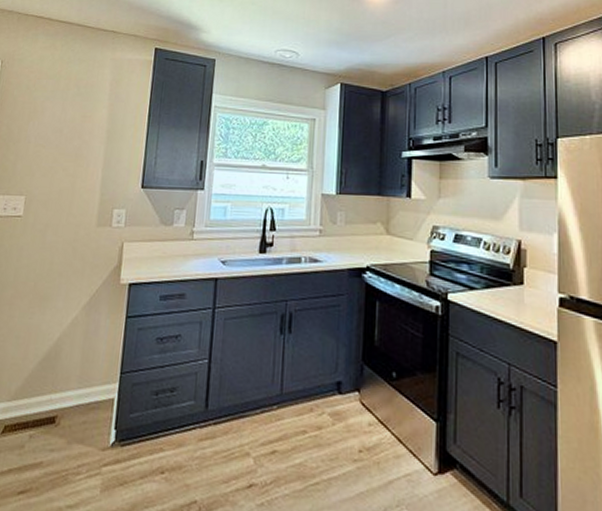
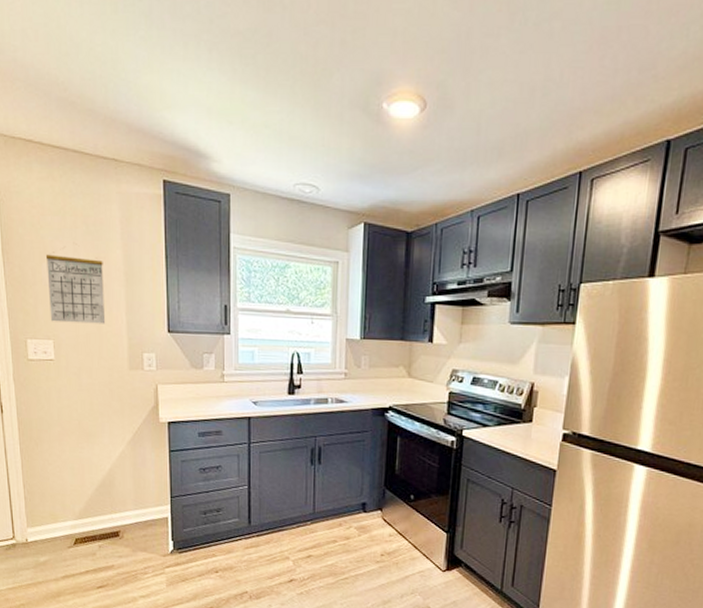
calendar: none [26,104,88,180] -> present [45,244,106,324]

